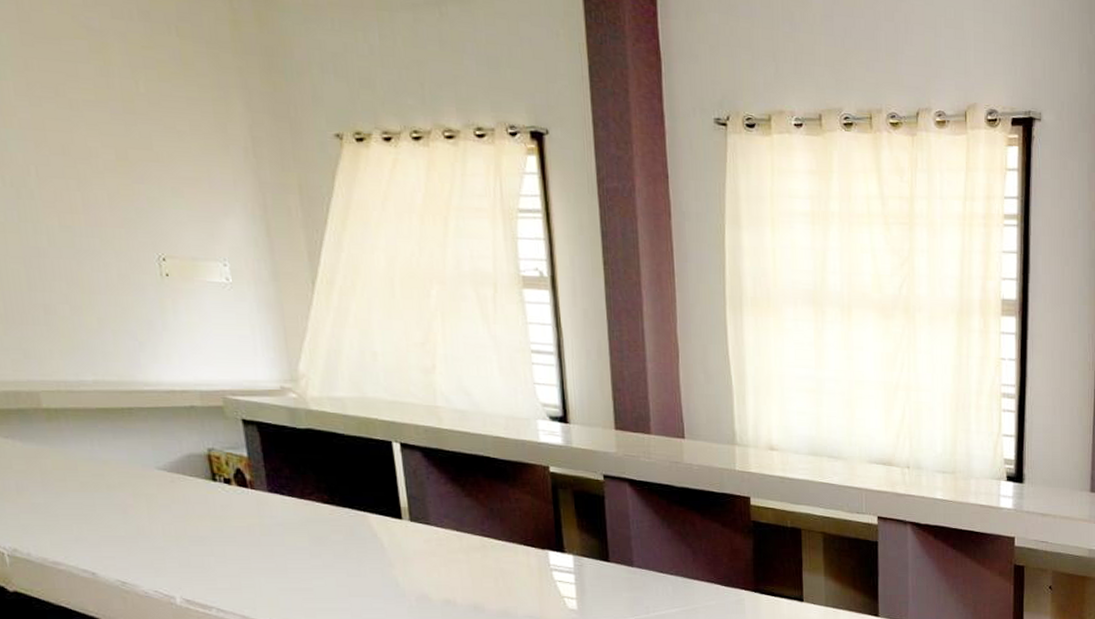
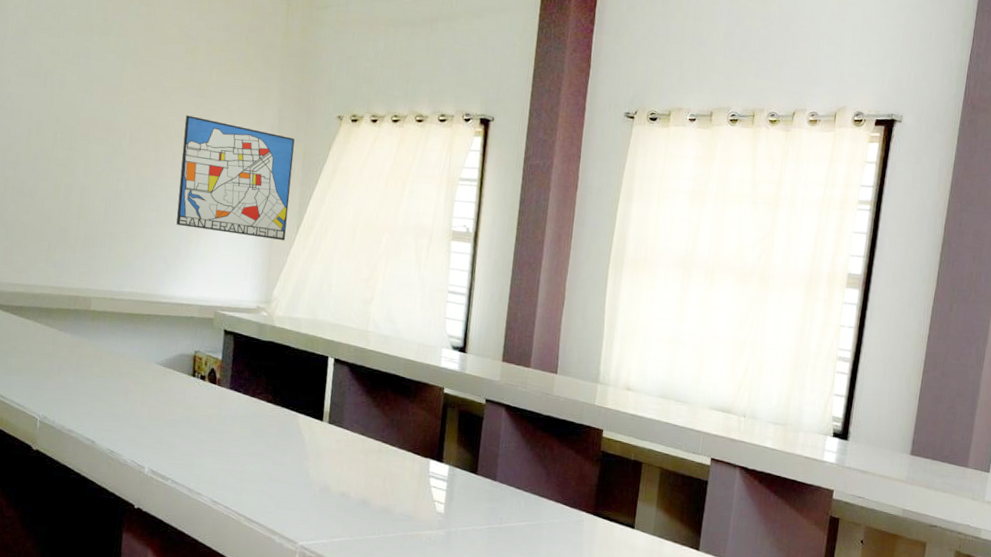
wall art: none [113,139,300,301] -> present [176,115,295,241]

